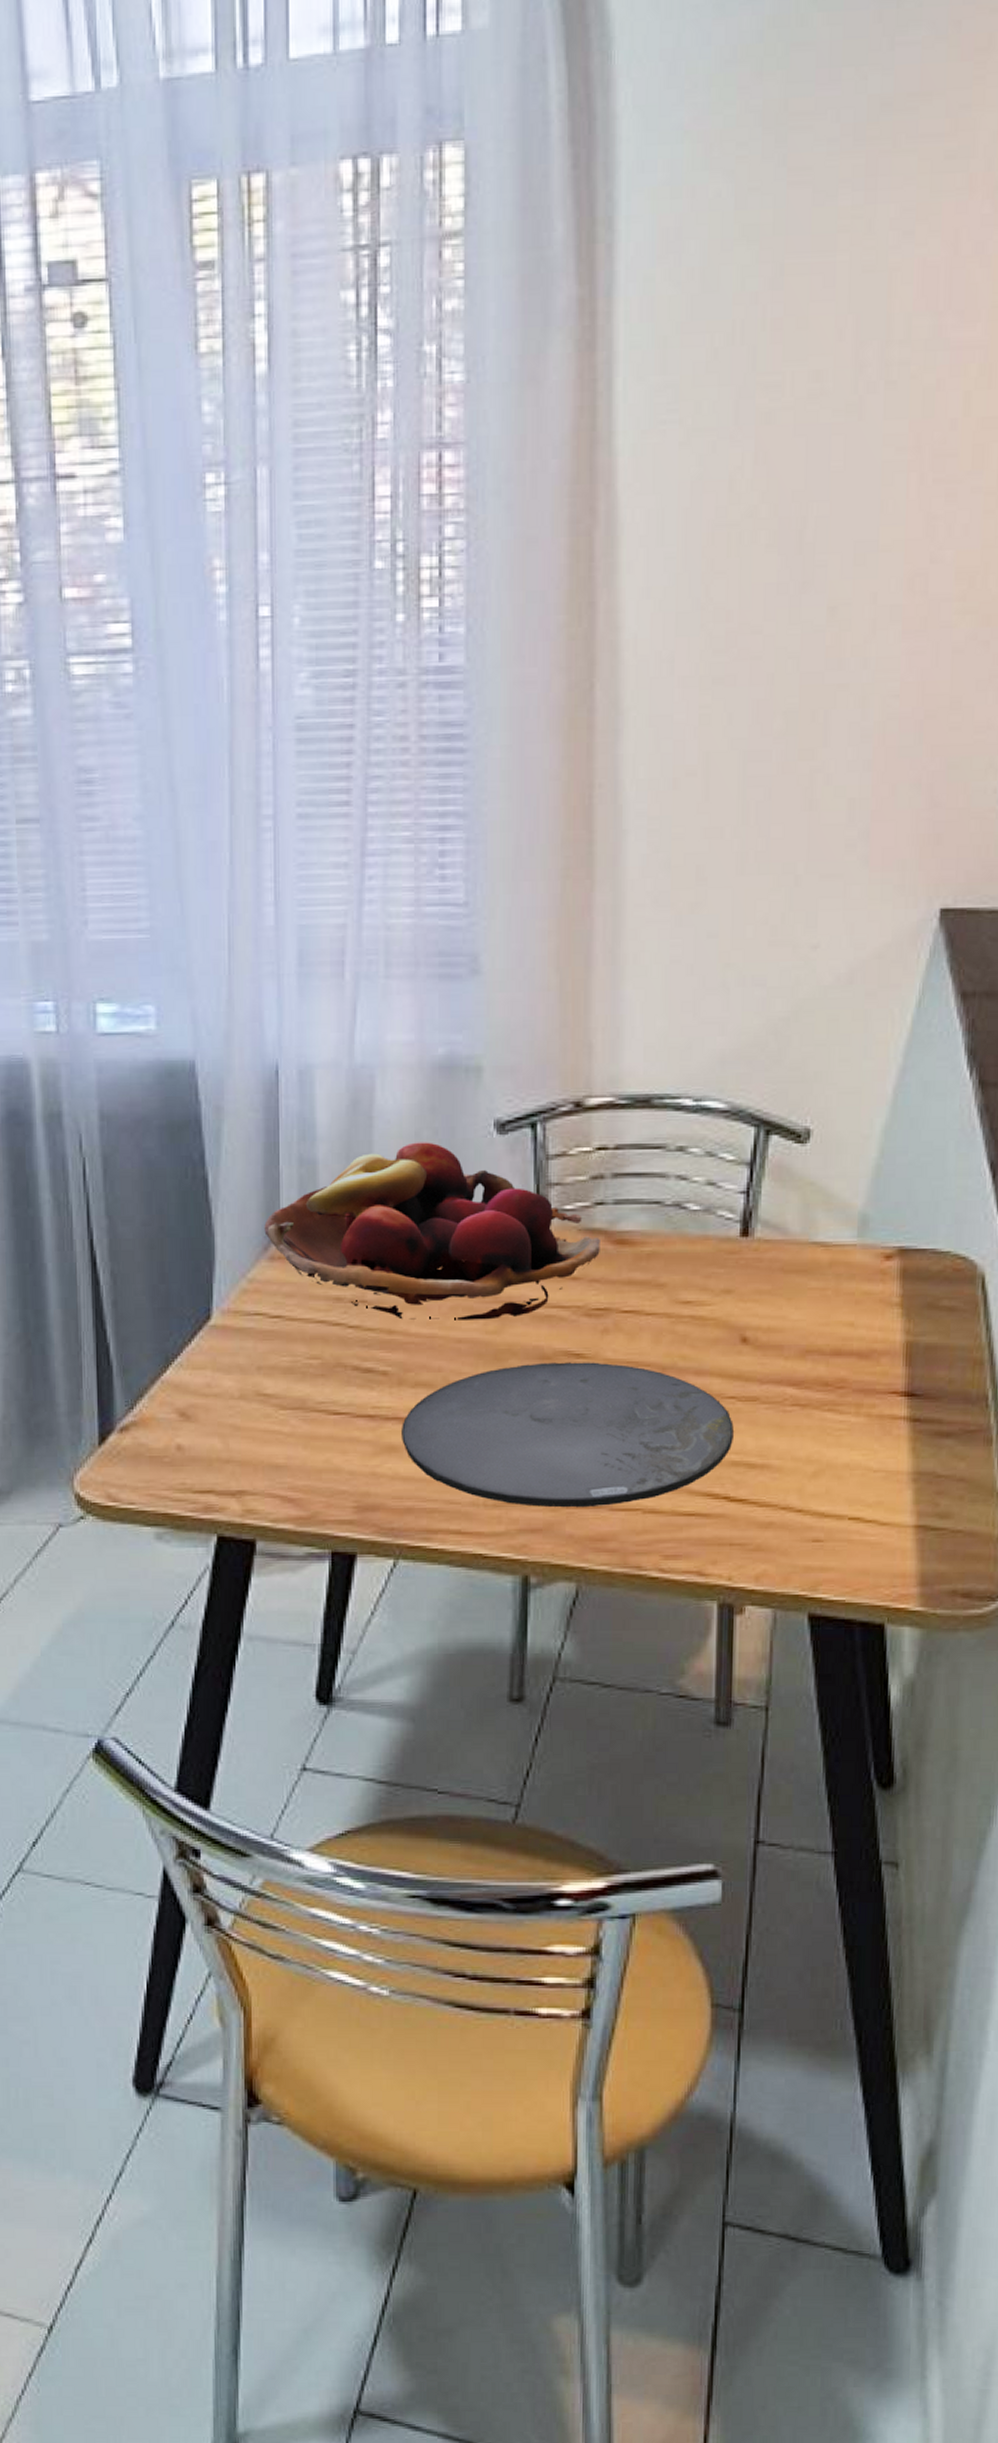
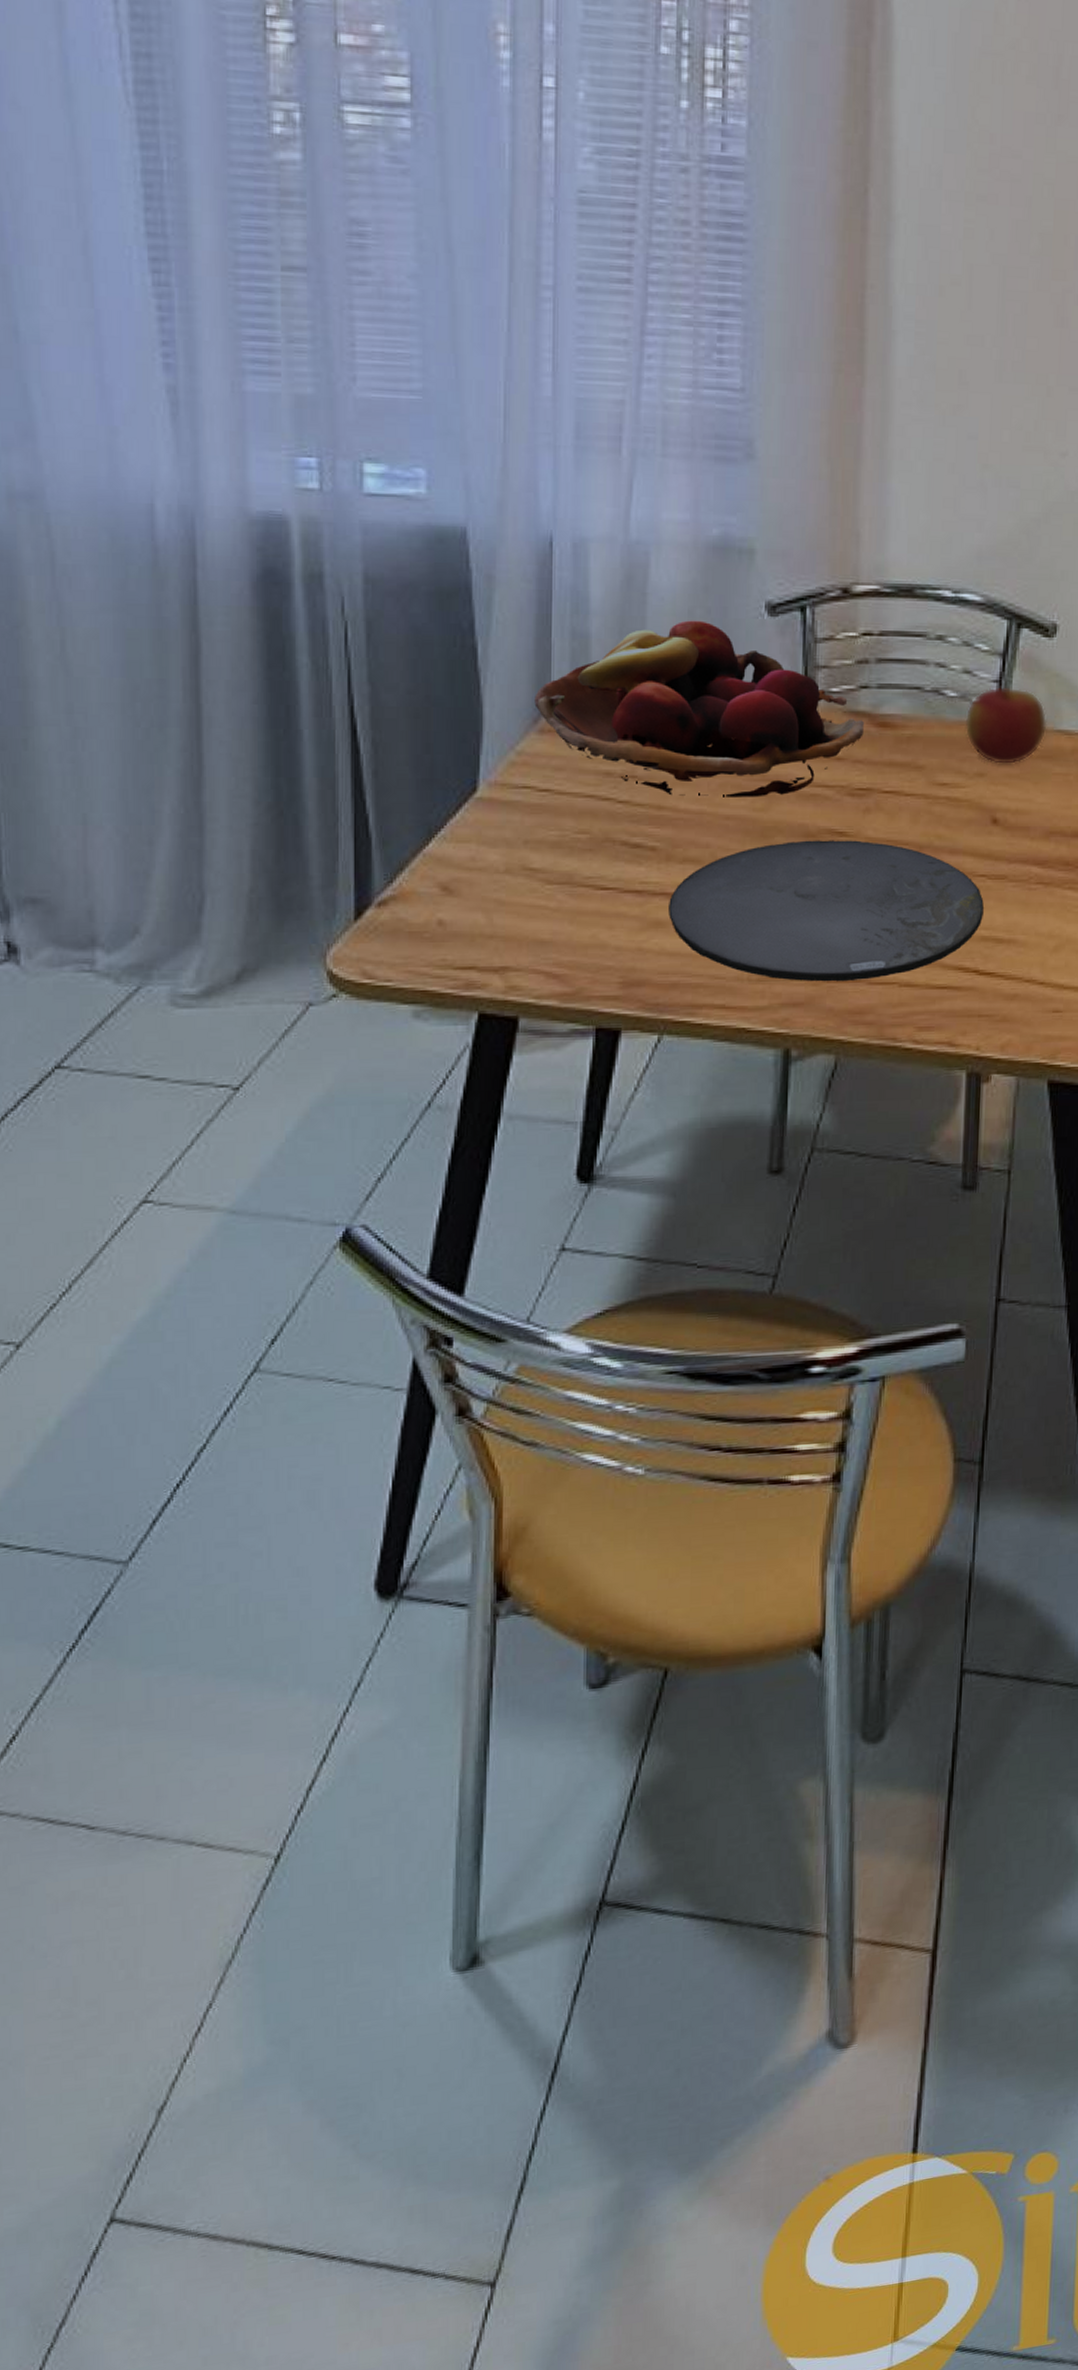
apple: none [709,1197,801,1281] -> present [964,686,1048,765]

